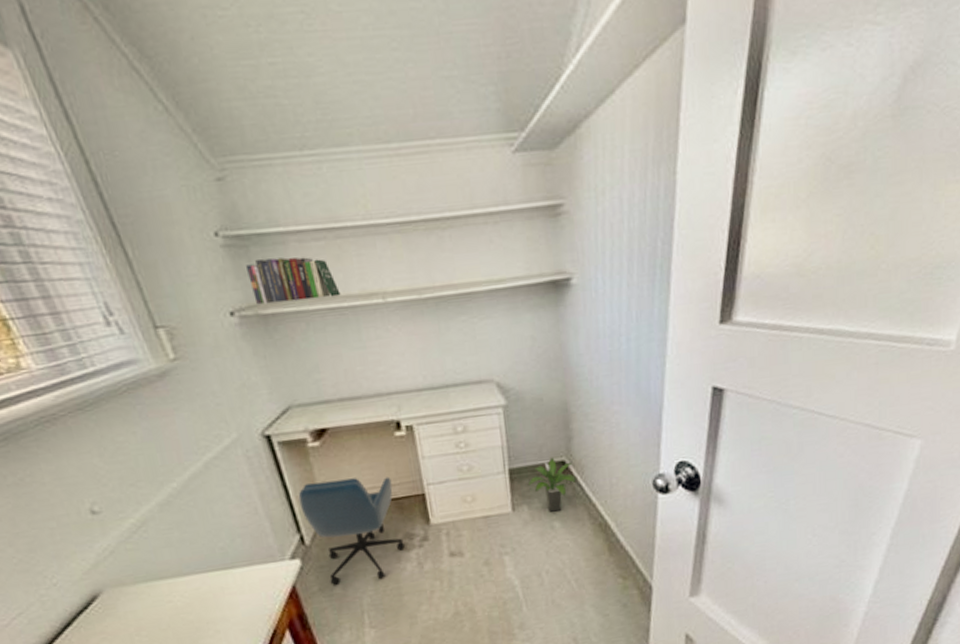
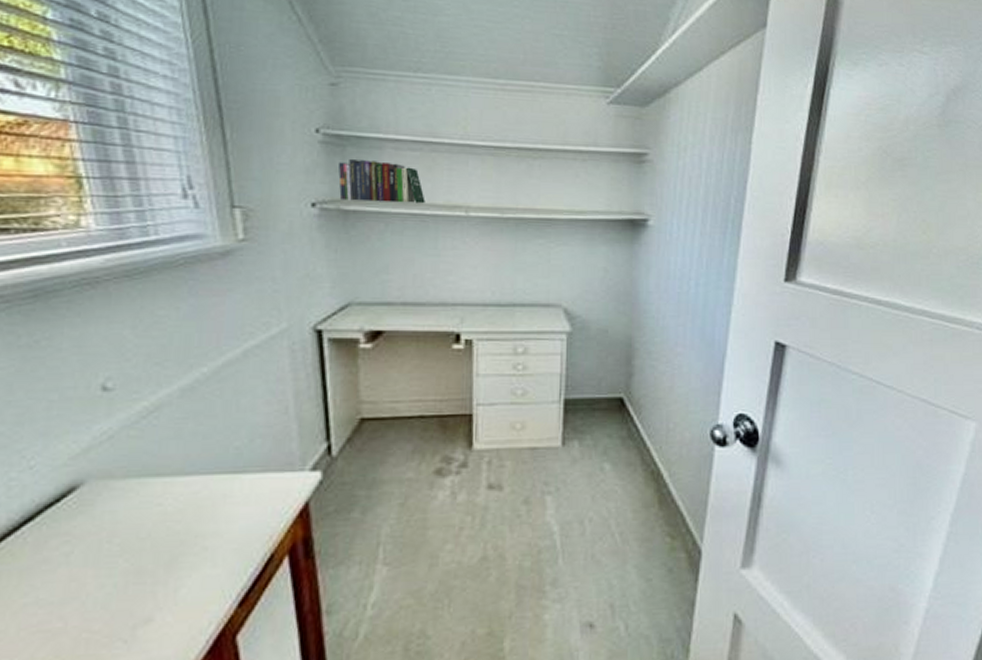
office chair: present [298,476,405,585] -> none [335,388,440,507]
potted plant: present [527,457,577,512] -> none [582,392,634,452]

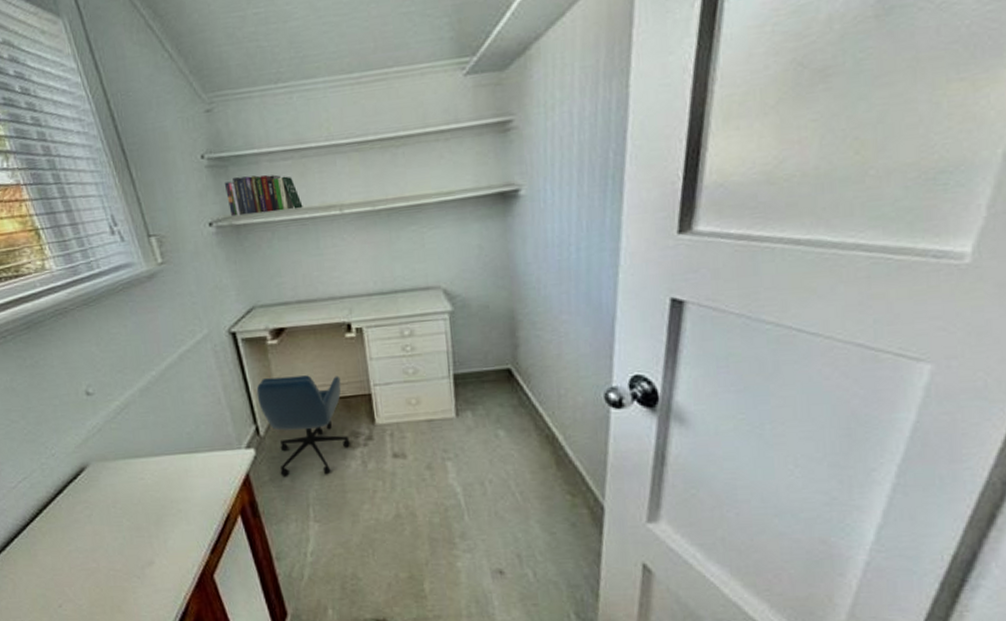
office chair: none [335,388,440,507] -> present [256,375,350,476]

